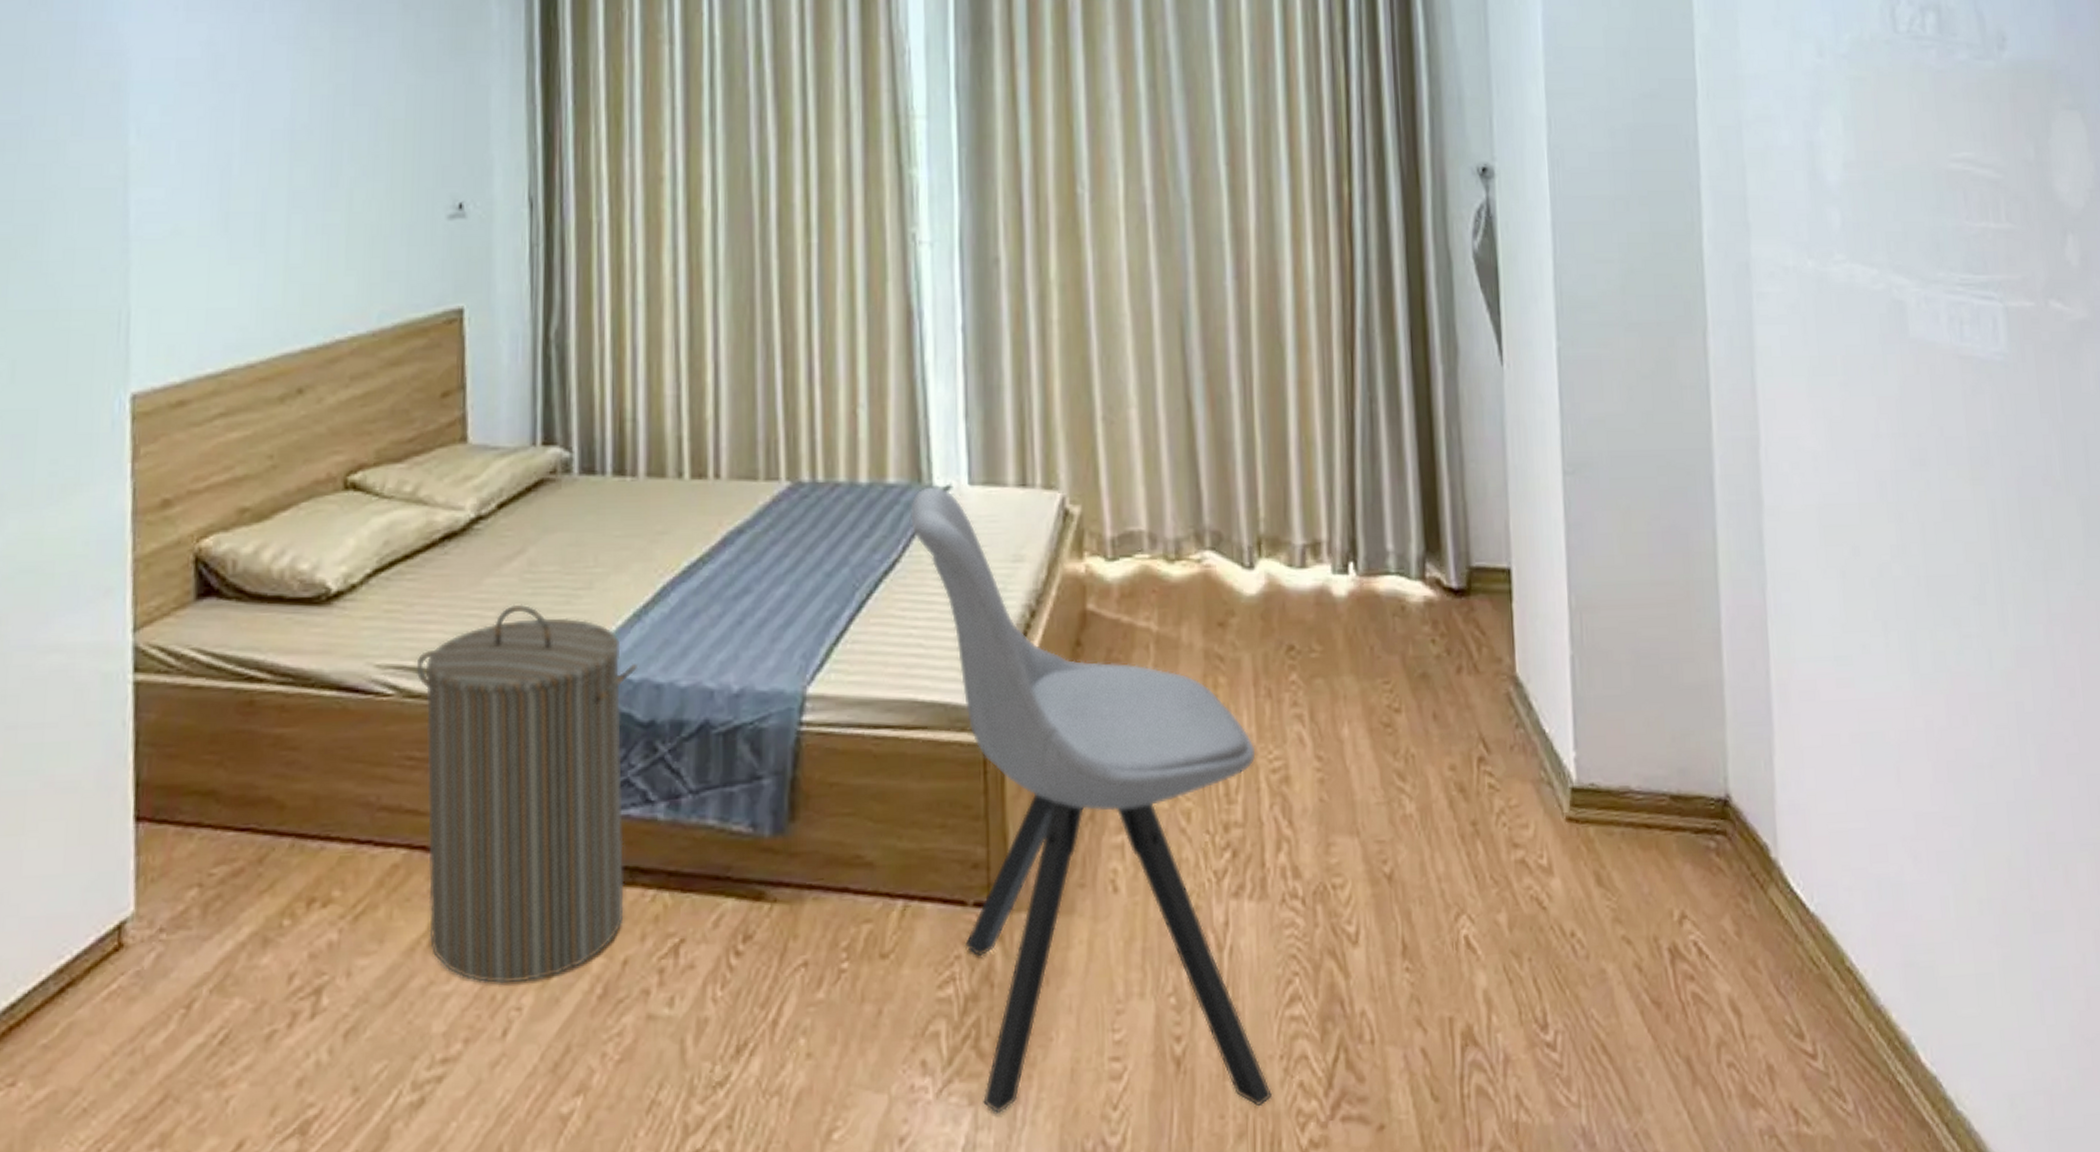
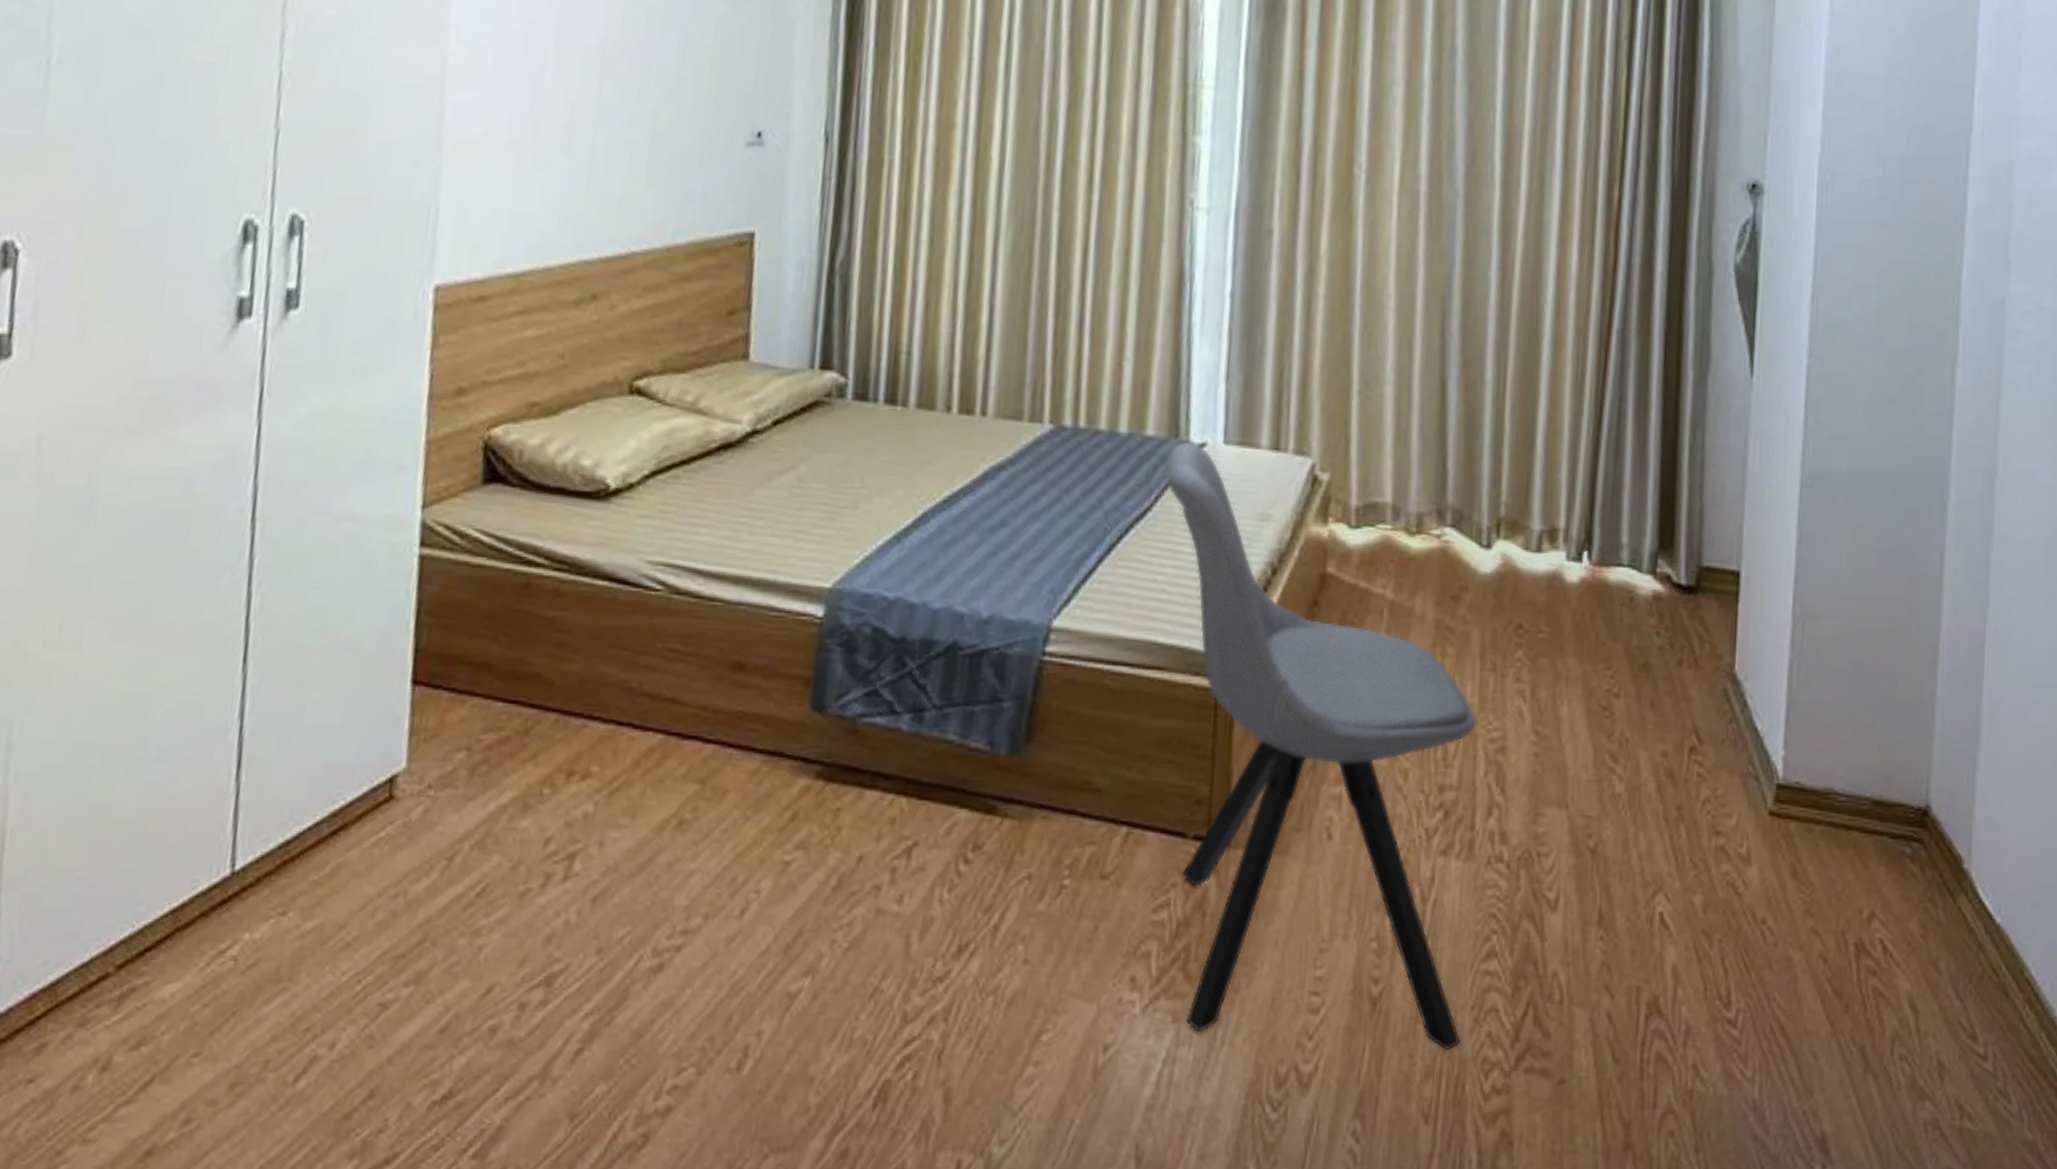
laundry hamper: present [416,604,637,984] -> none [679,516,894,868]

